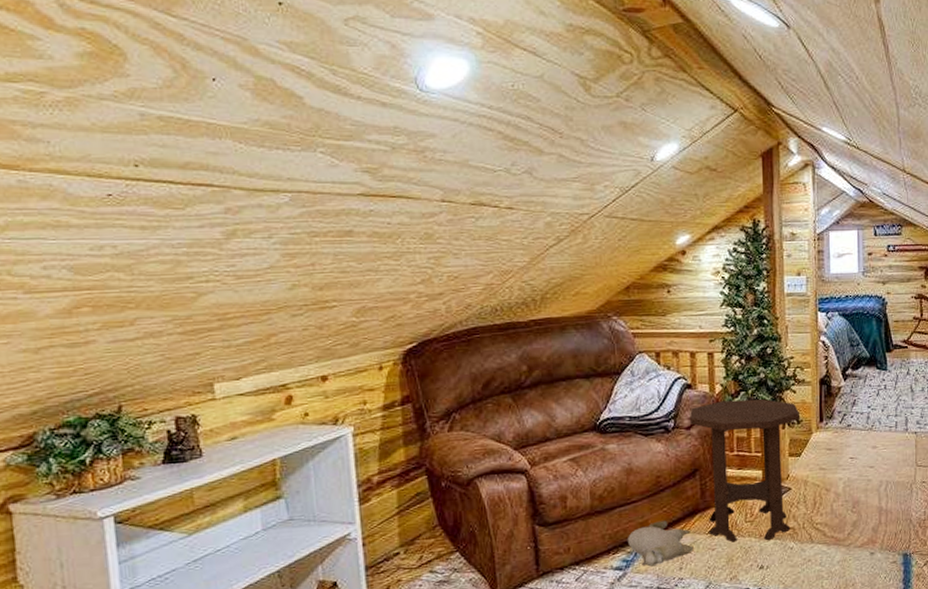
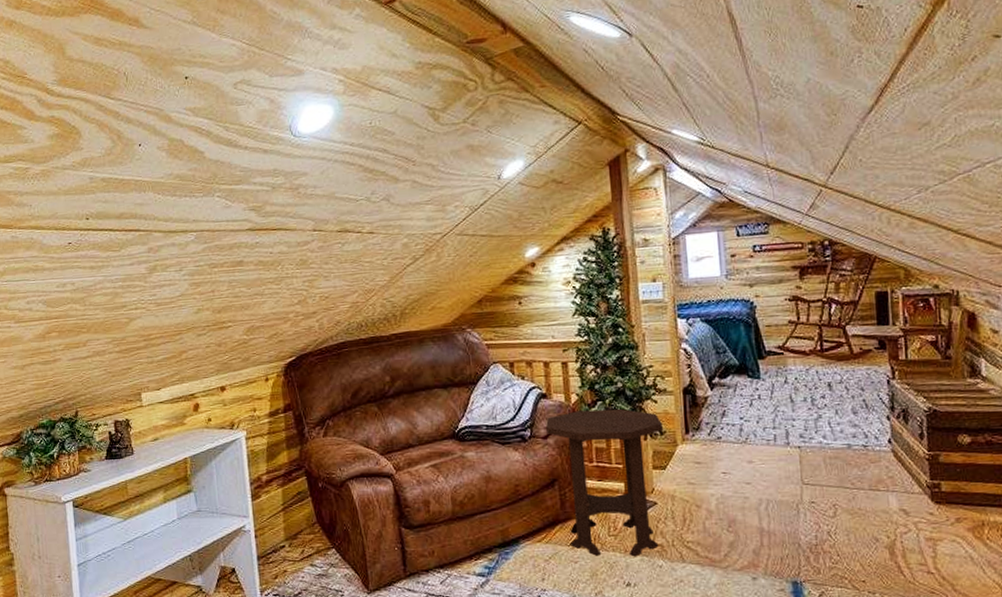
plush toy: present [627,520,694,567] -> none [488,529,556,575]

